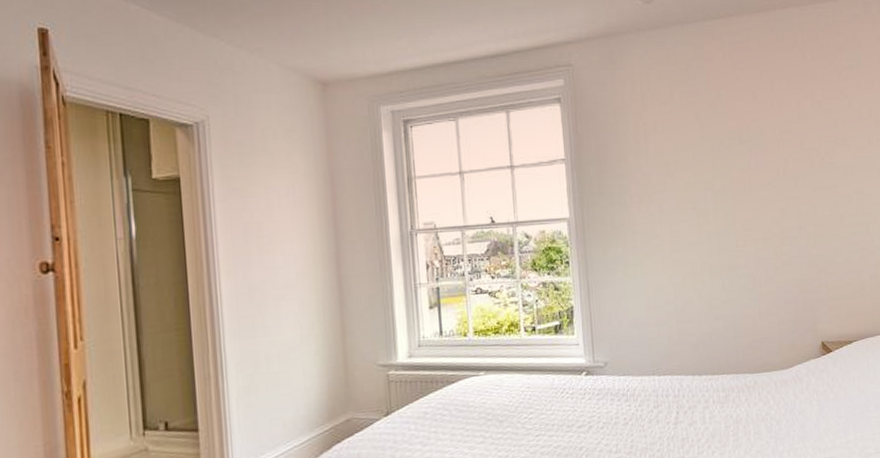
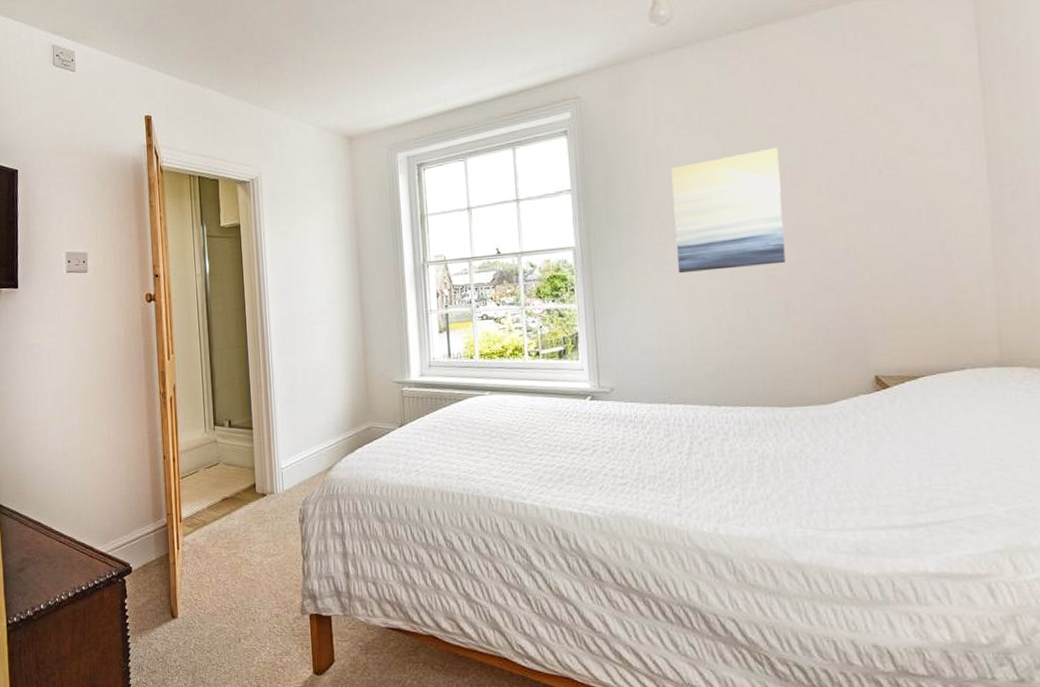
wall art: none [656,131,753,248] -> present [671,147,785,274]

